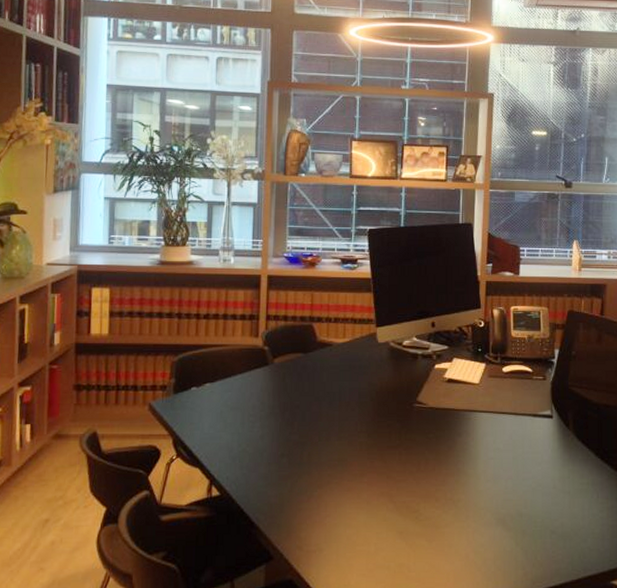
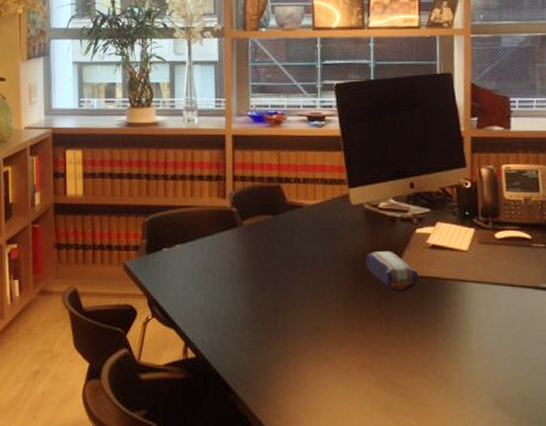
pencil case: none [388,385,435,423] -> present [365,250,419,292]

